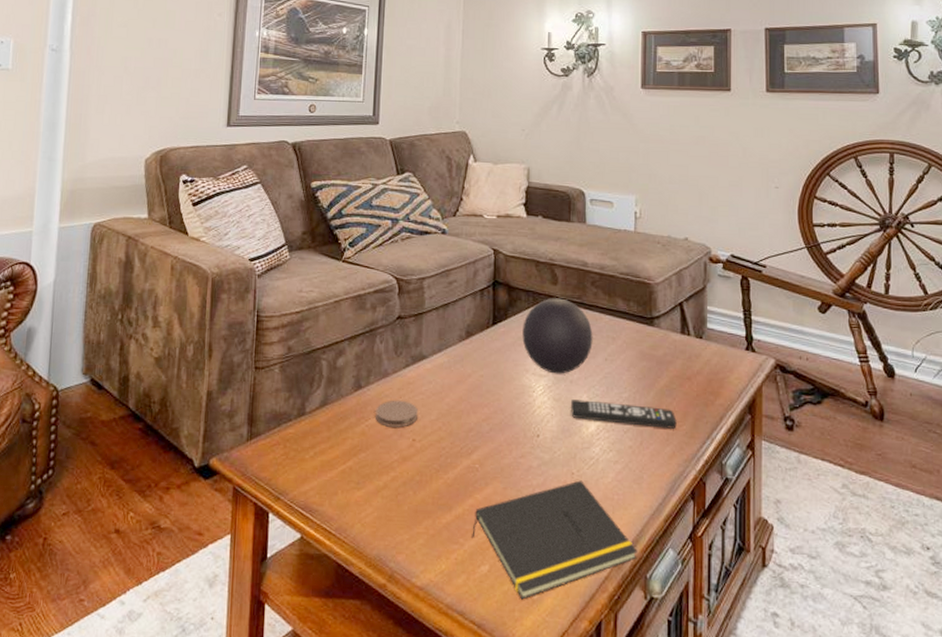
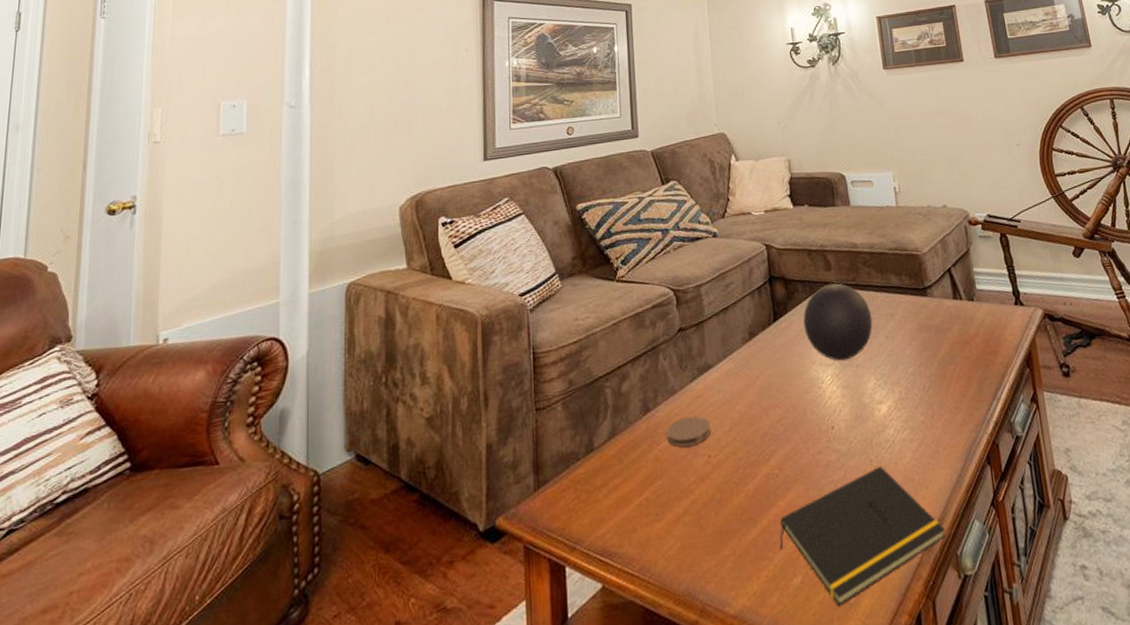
remote control: present [571,399,677,429] -> none [860,376,963,403]

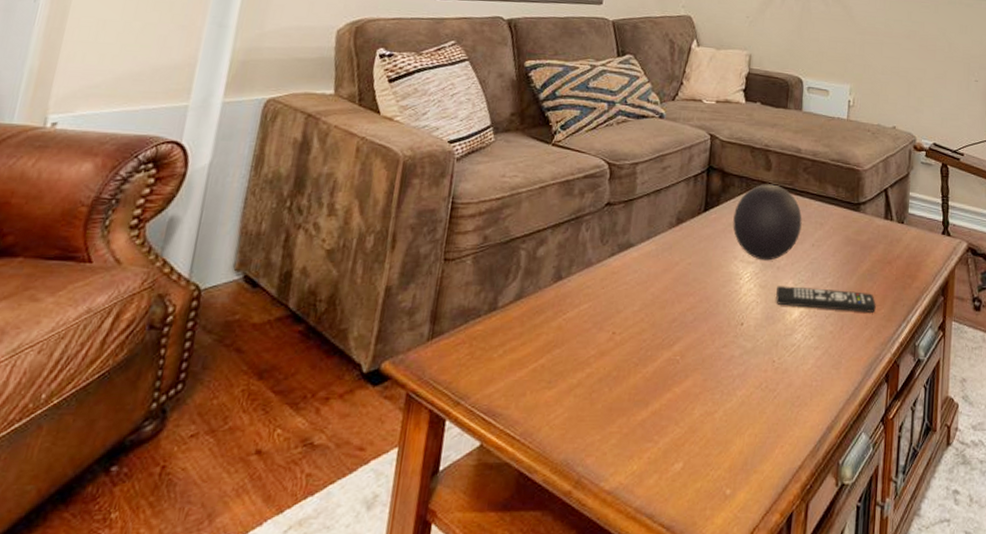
coaster: present [667,416,710,448] -> none [574,291,621,320]
notepad: present [780,466,945,606] -> none [667,368,832,497]
remote control: none [860,376,963,403] -> present [776,286,876,313]

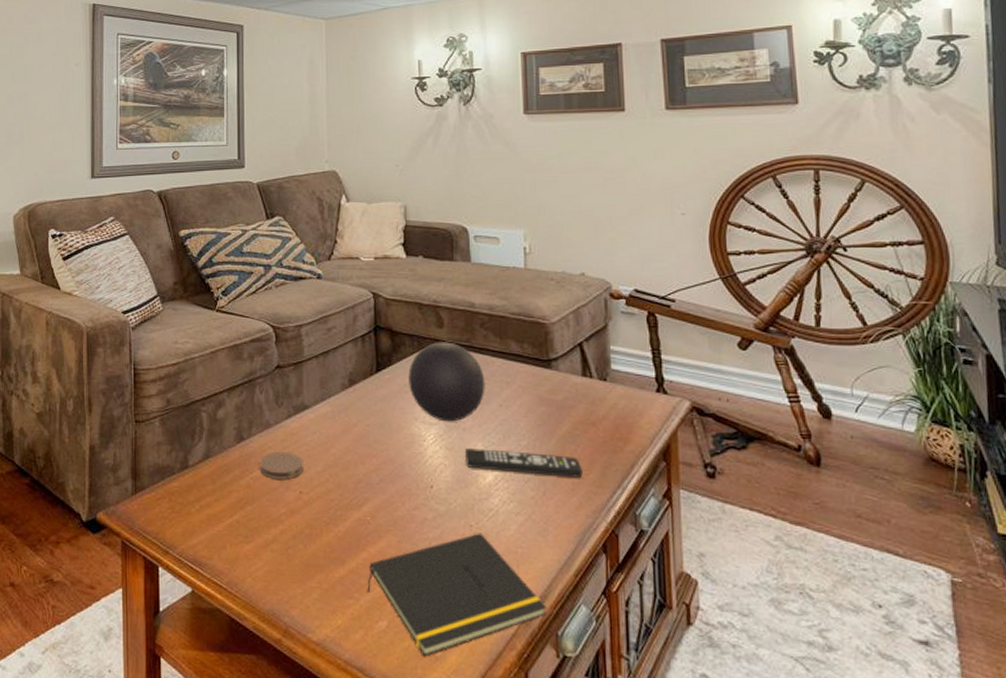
coaster: none [574,291,621,320] -> present [260,451,303,480]
notepad: none [667,368,832,497] -> present [367,533,546,657]

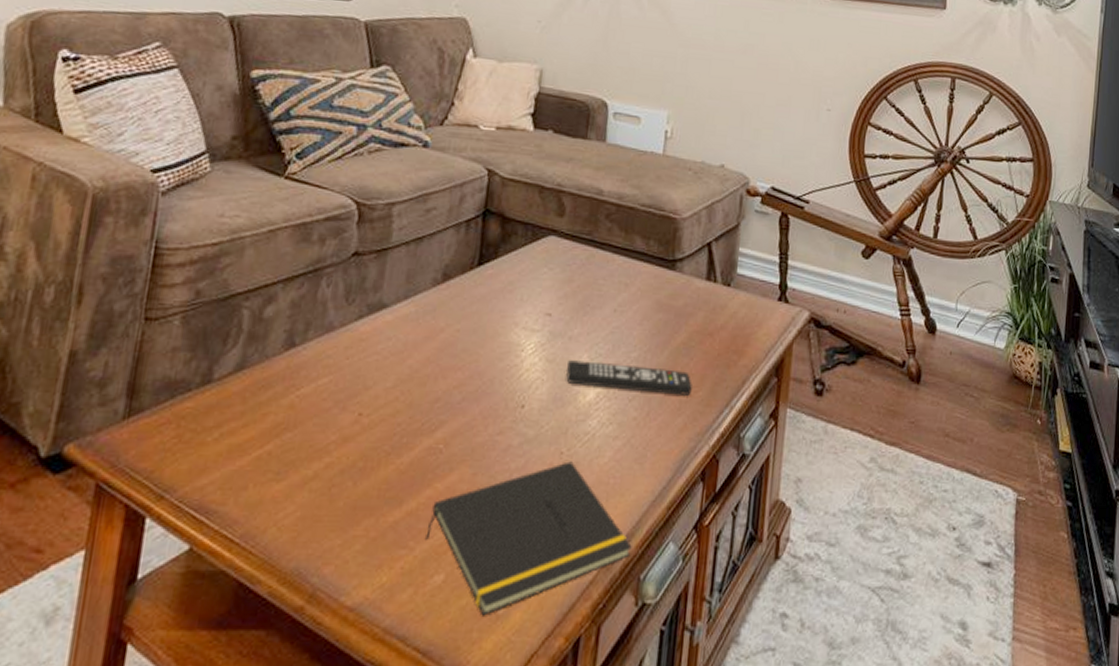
coaster: present [260,451,303,480] -> none [311,362,370,398]
decorative ball: present [408,342,485,422] -> none [514,233,603,329]

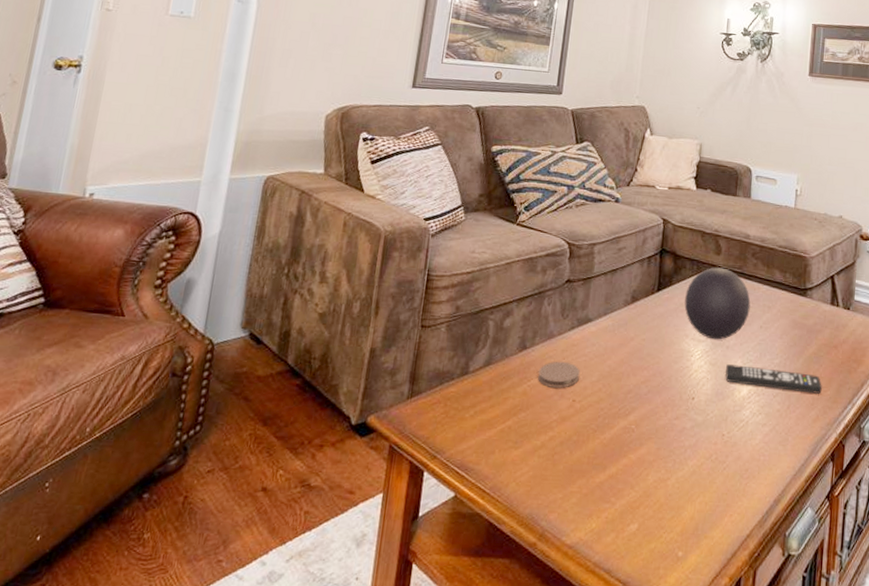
coaster: none [311,362,370,398] -> present [538,361,580,388]
notepad: present [425,461,632,616] -> none [623,442,779,557]
decorative ball: none [514,233,603,329] -> present [684,267,751,340]

